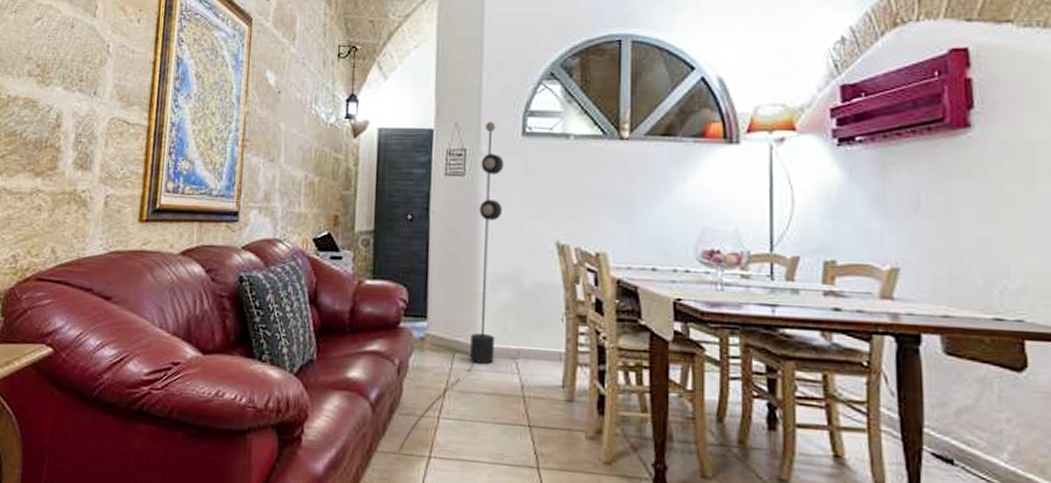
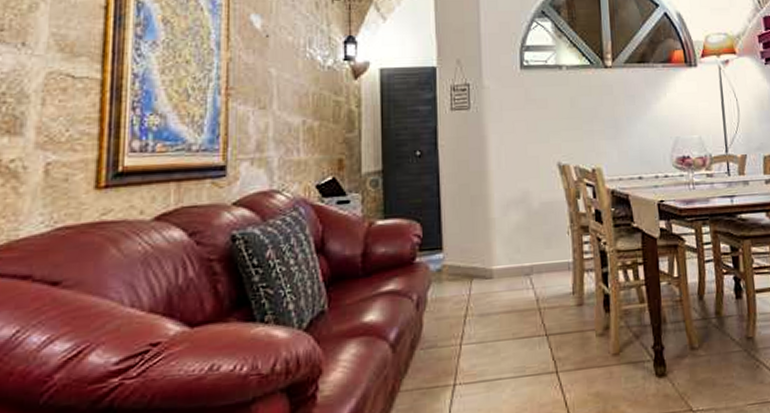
floor lamp: present [398,121,504,452] -> none [423,56,510,386]

